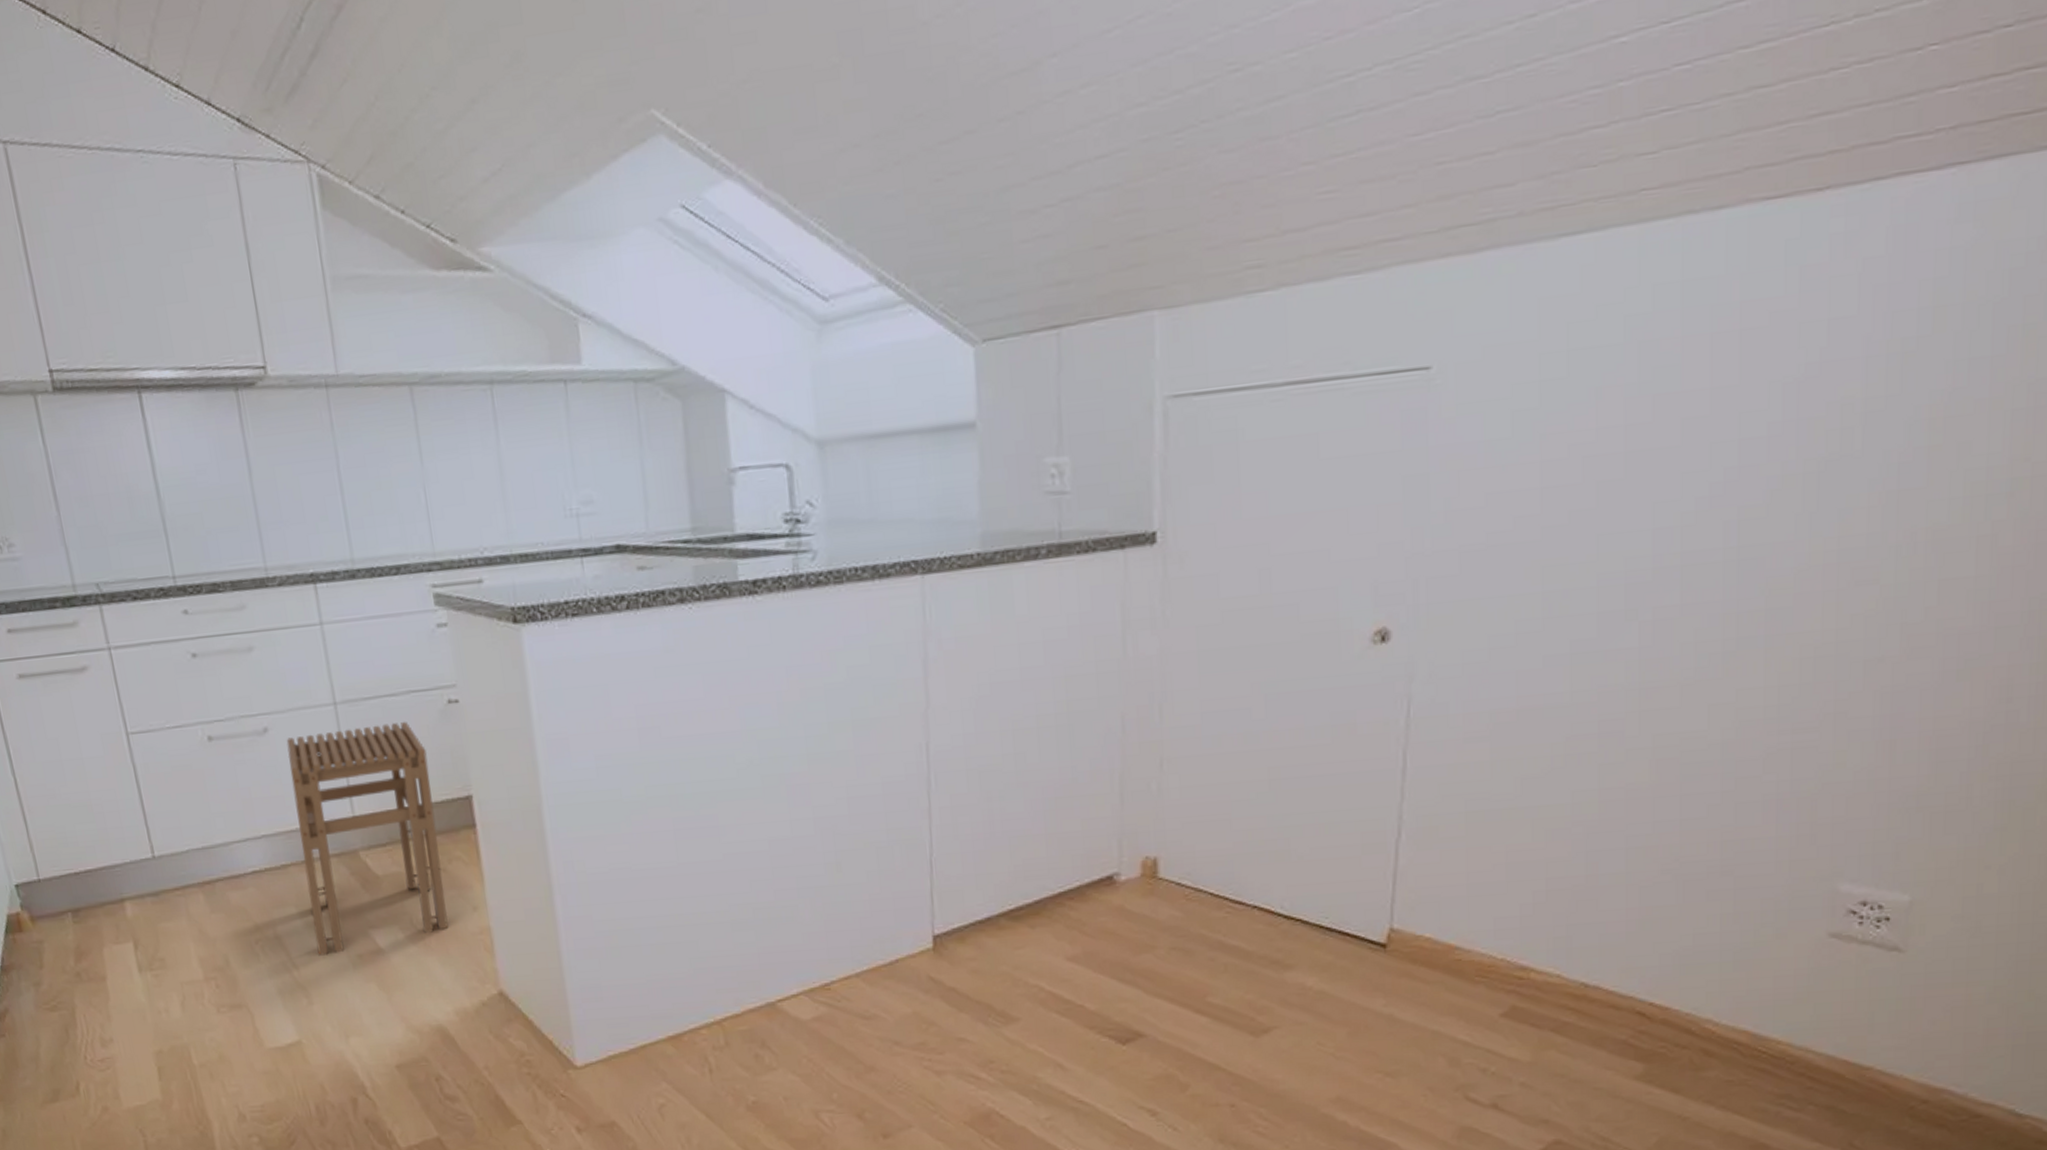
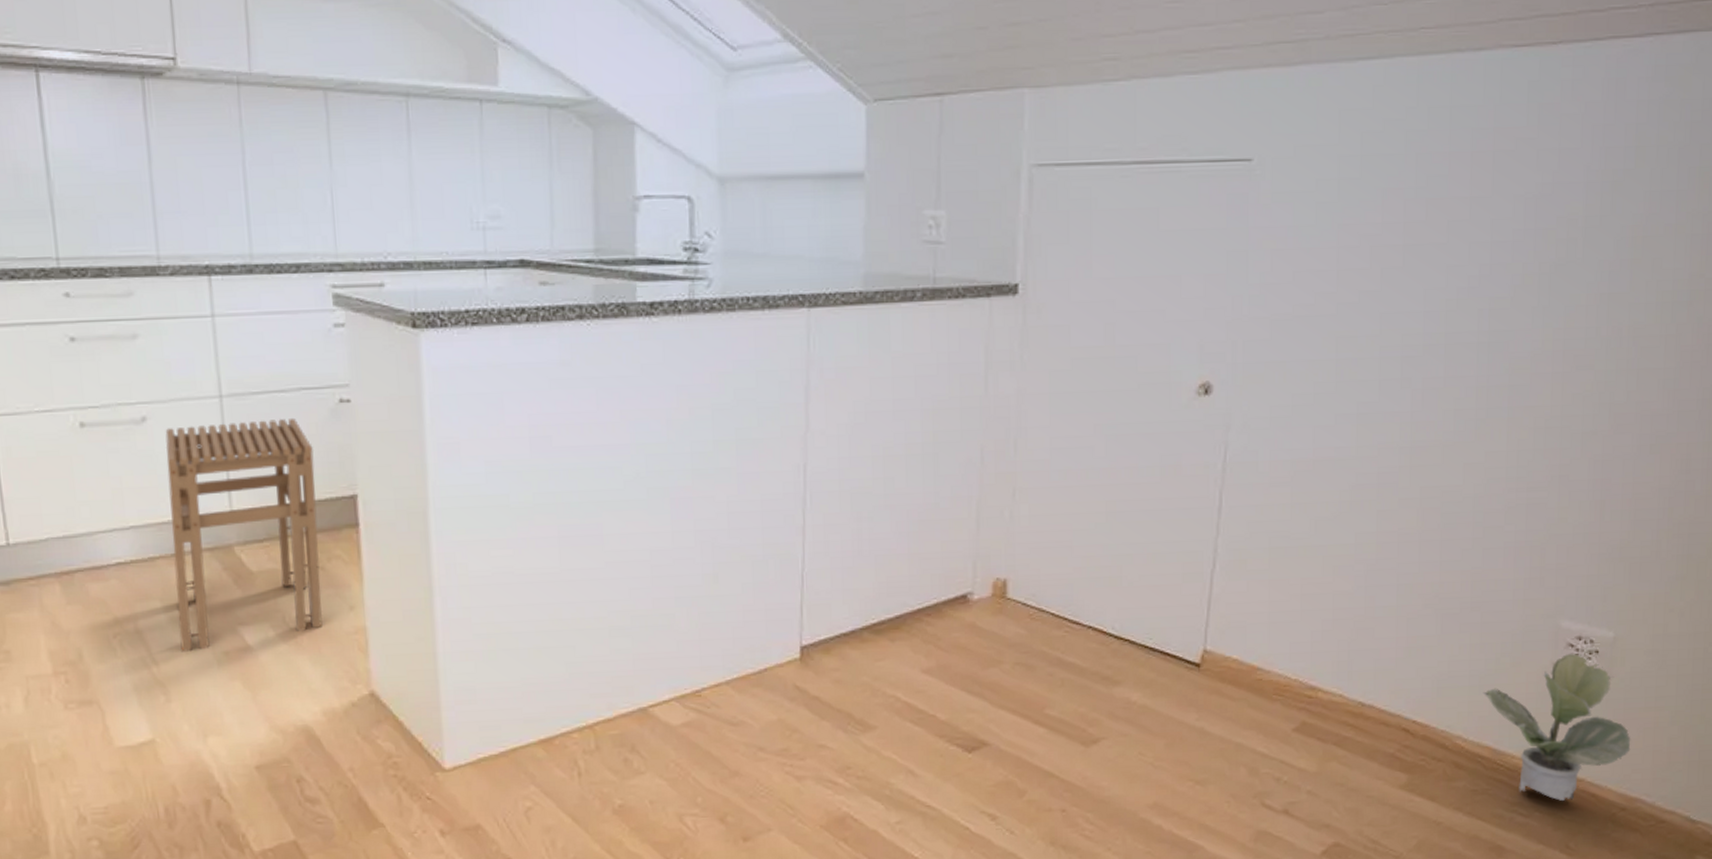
potted plant: none [1738,921,1935,1092] -> present [1482,653,1631,801]

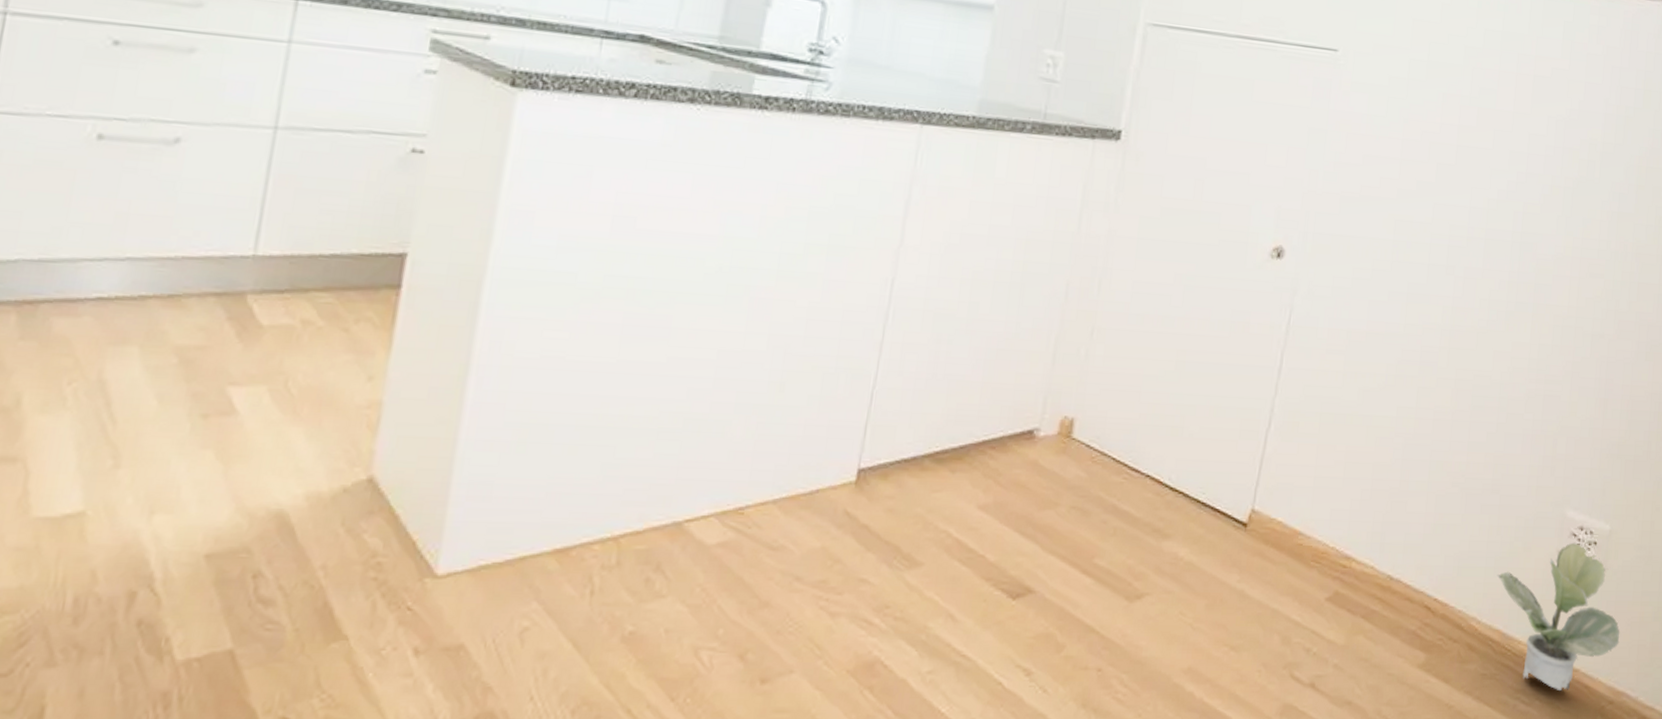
stool: present [165,417,323,652] -> none [149,154,369,410]

